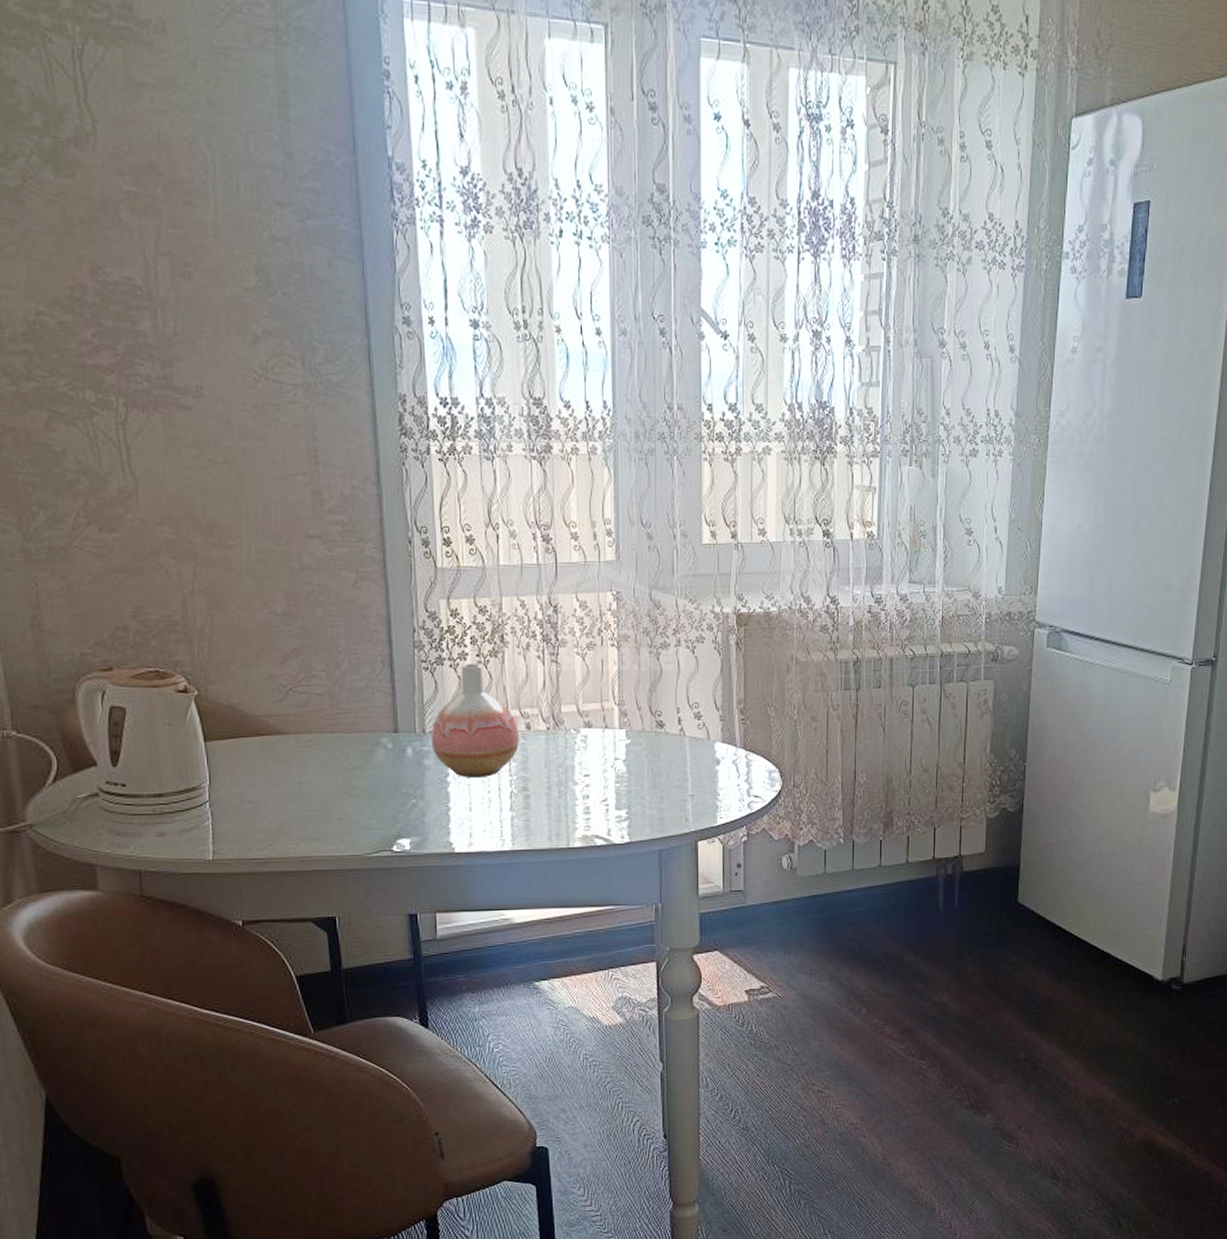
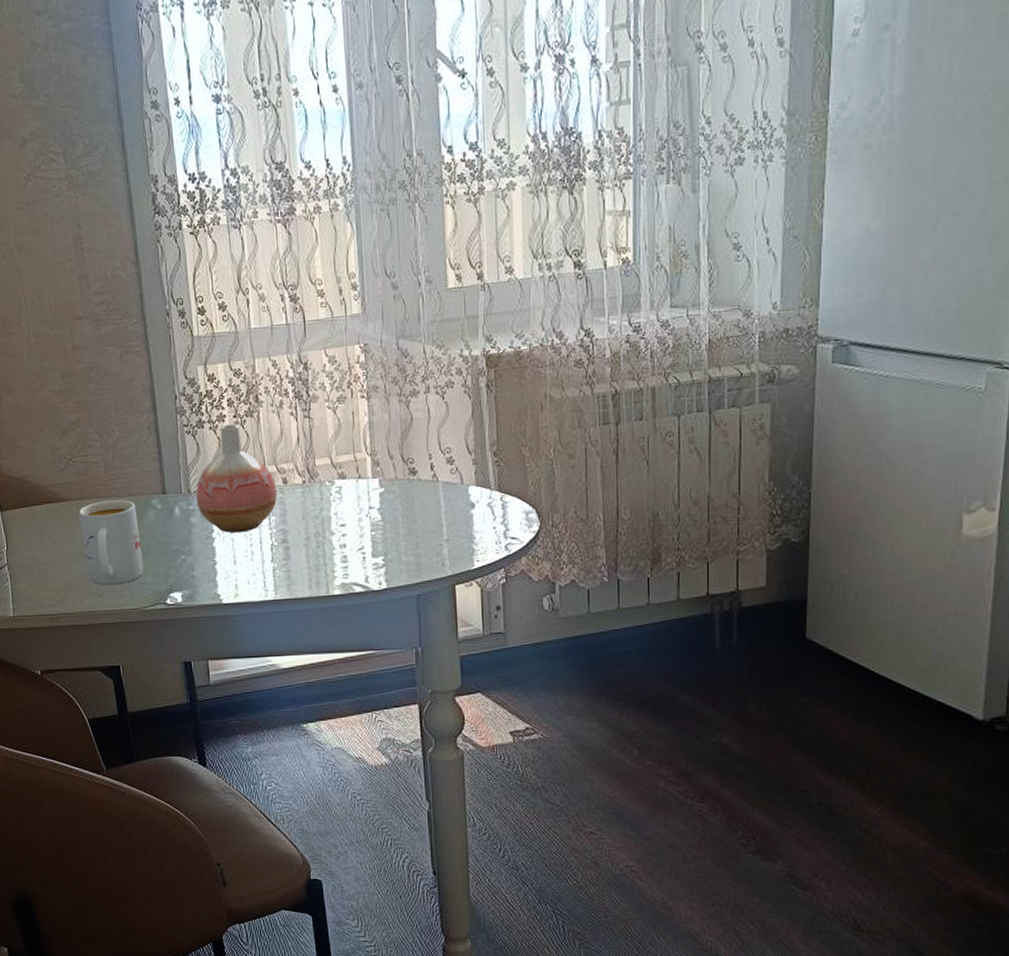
mug: none [296,736,369,829] -> present [78,500,144,586]

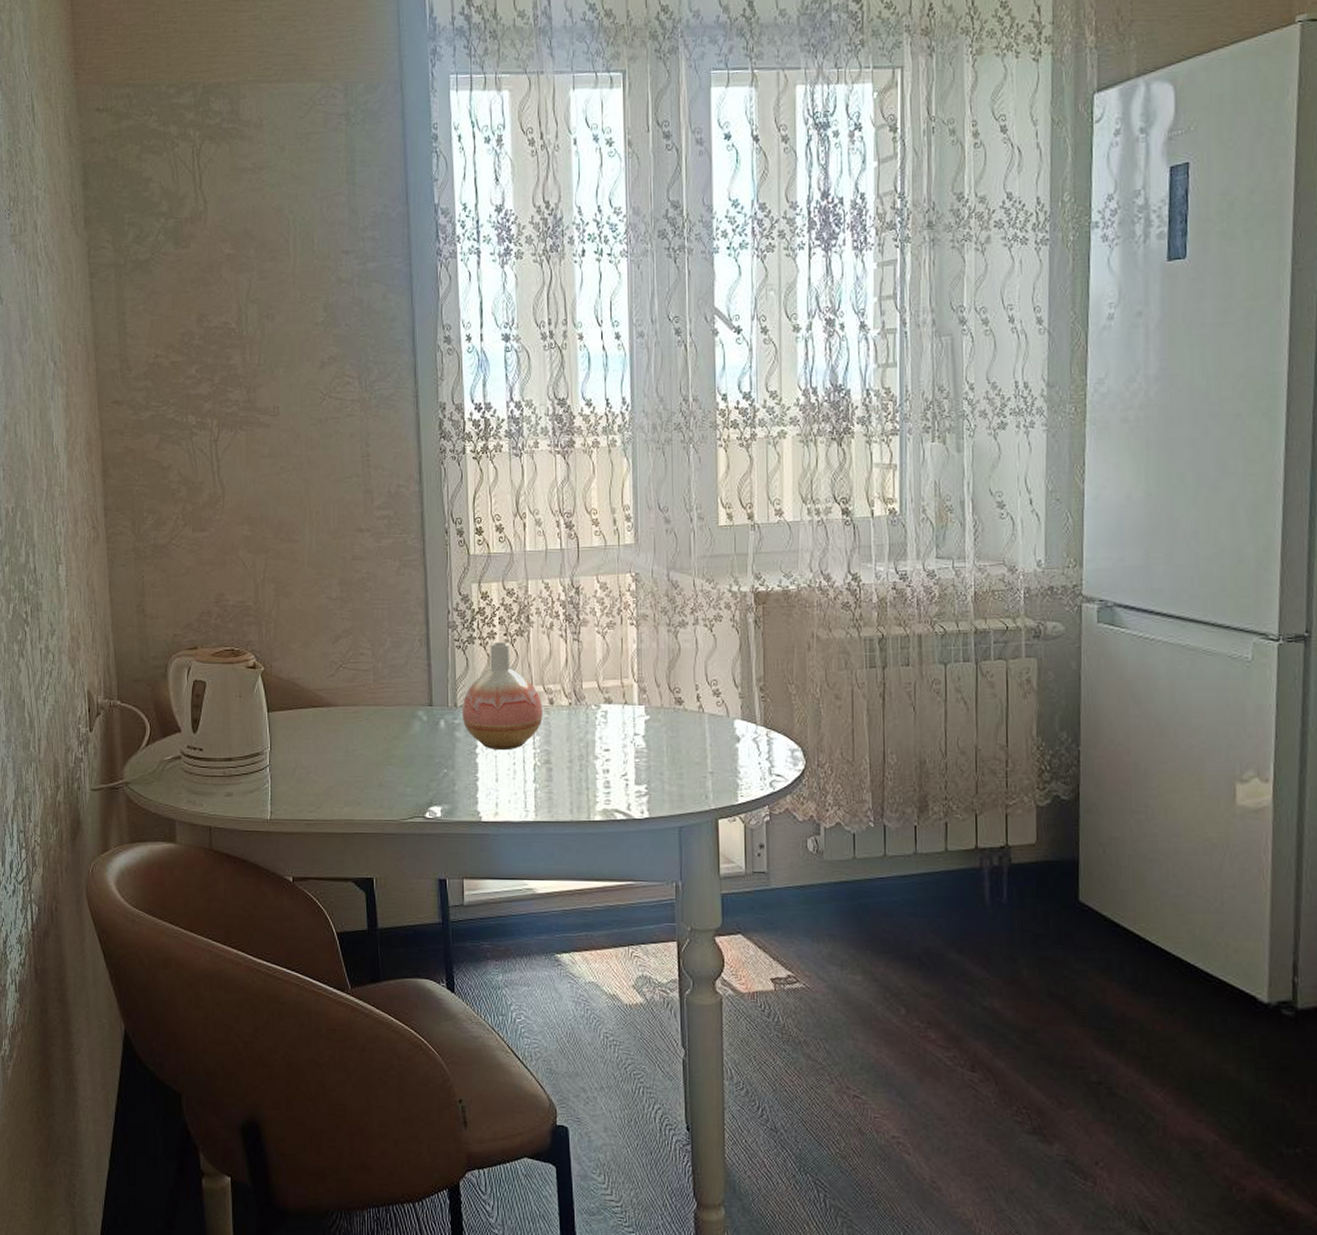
mug: present [78,500,144,586] -> none [344,709,405,795]

